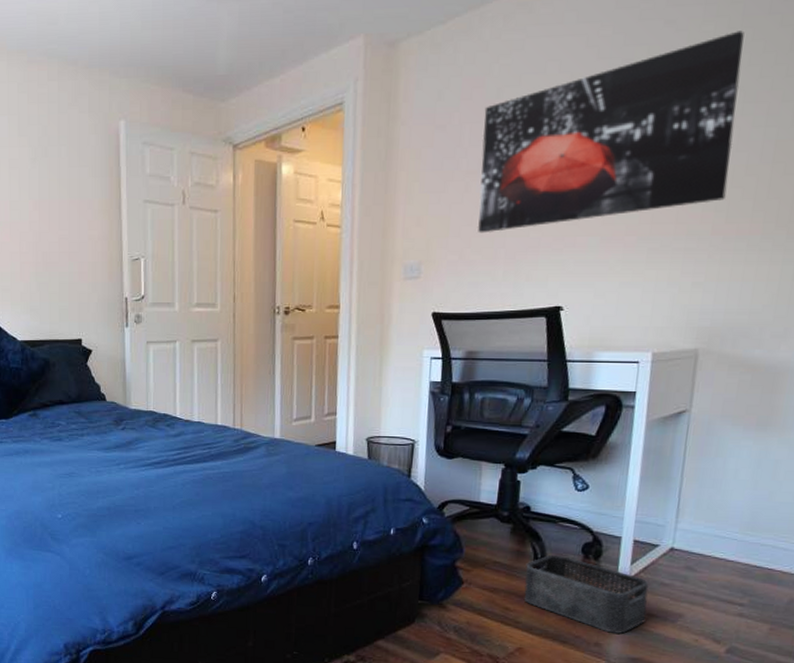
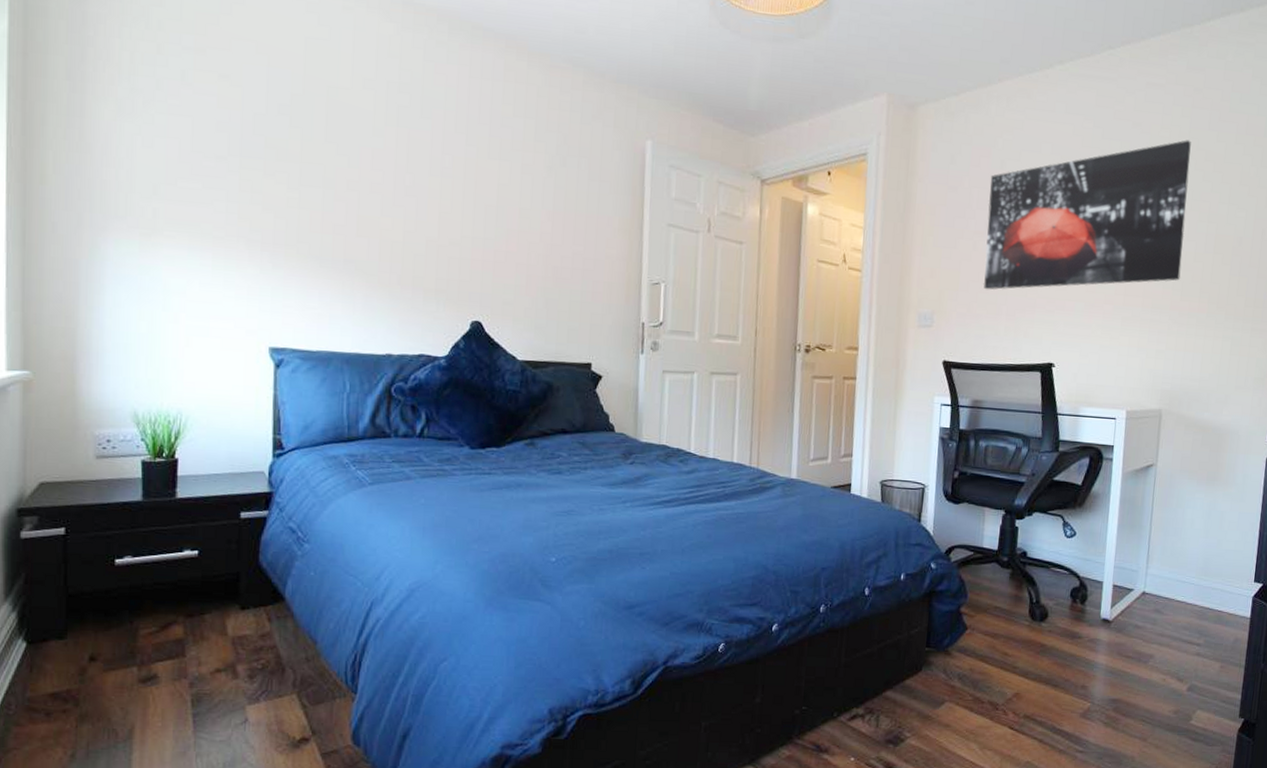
storage bin: present [523,554,649,634] -> none [1020,599,1126,676]

